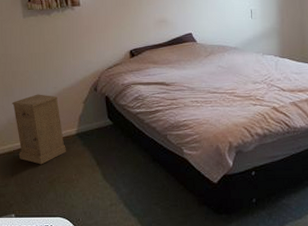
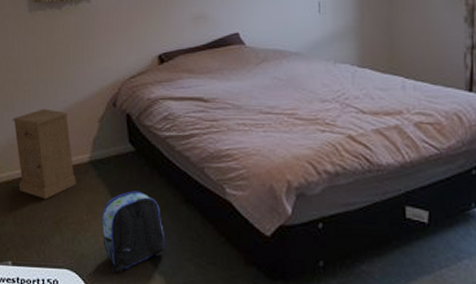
backpack: none [88,155,137,217] -> present [102,191,164,273]

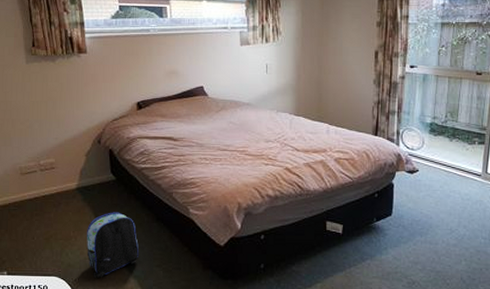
nightstand: present [12,108,76,200] -> none [9,144,65,220]

